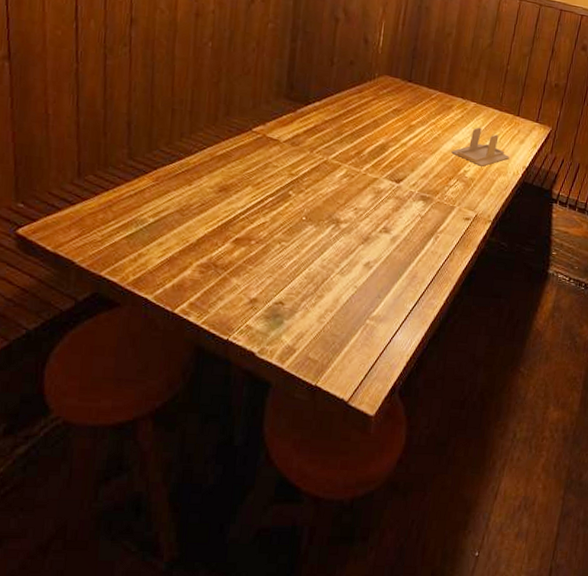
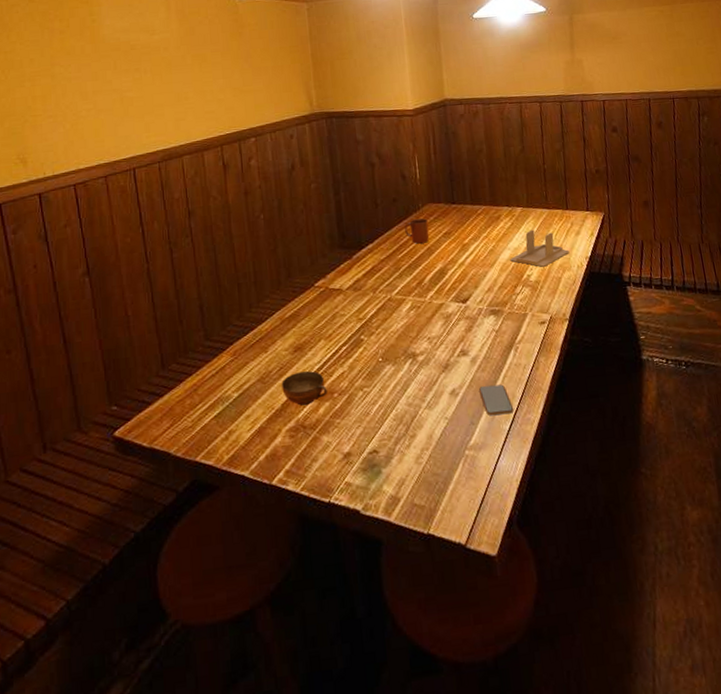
cup: none [200,212,245,246] -> present [281,371,327,406]
cup: none [355,87,381,115] -> present [404,218,430,244]
smartphone: none [392,265,421,296] -> present [479,384,514,415]

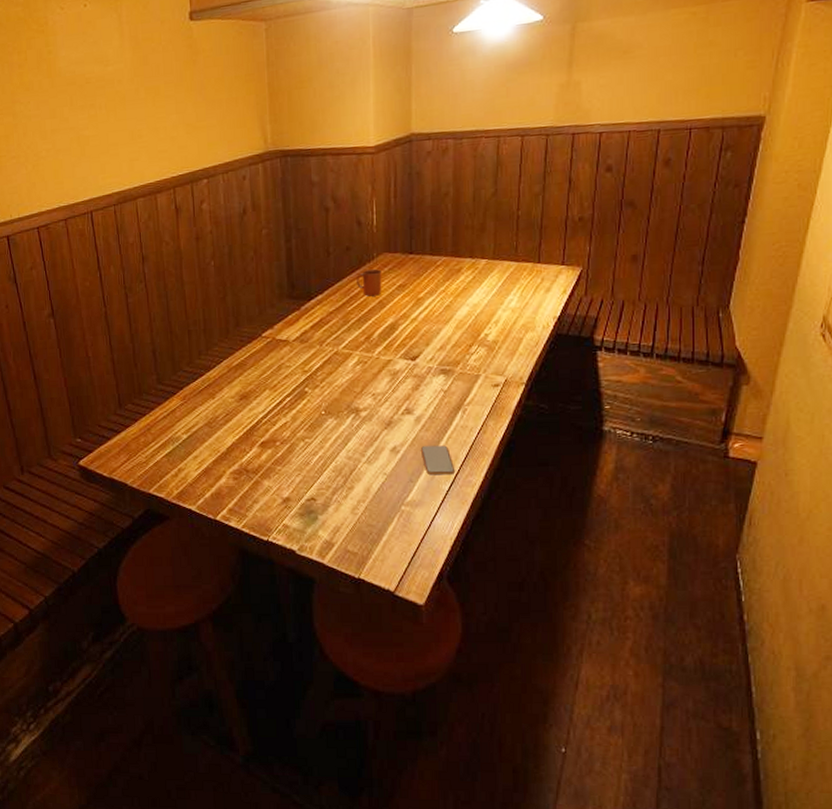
cup: present [281,371,327,406] -> none [227,419,270,451]
napkin holder: present [510,229,570,267] -> none [467,284,536,326]

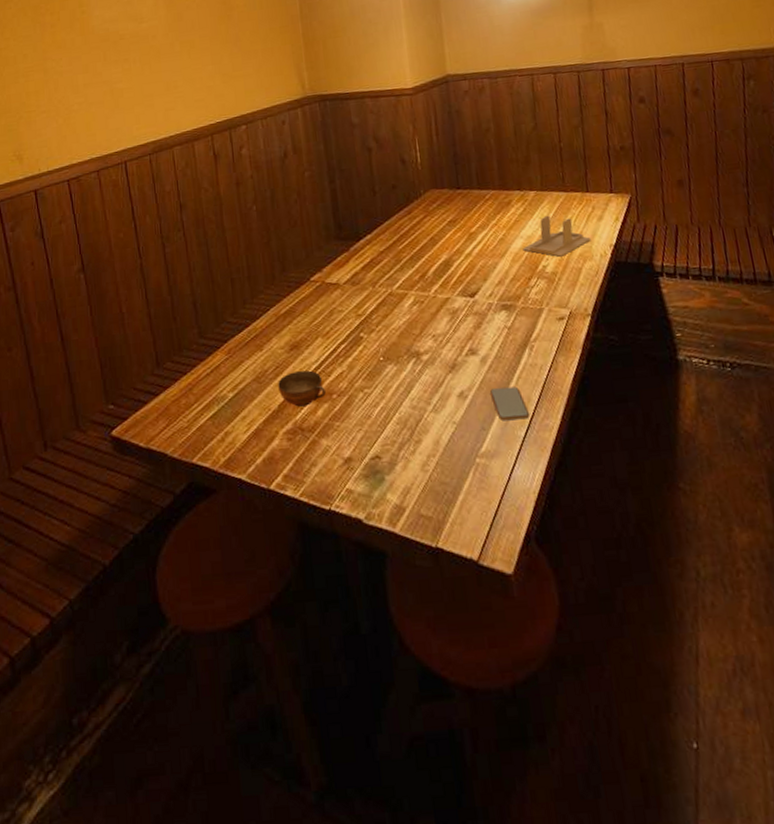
cup: none [227,419,270,451] -> present [278,370,326,407]
cup: present [357,268,382,297] -> none [405,205,433,234]
napkin holder: none [467,284,536,326] -> present [523,215,591,257]

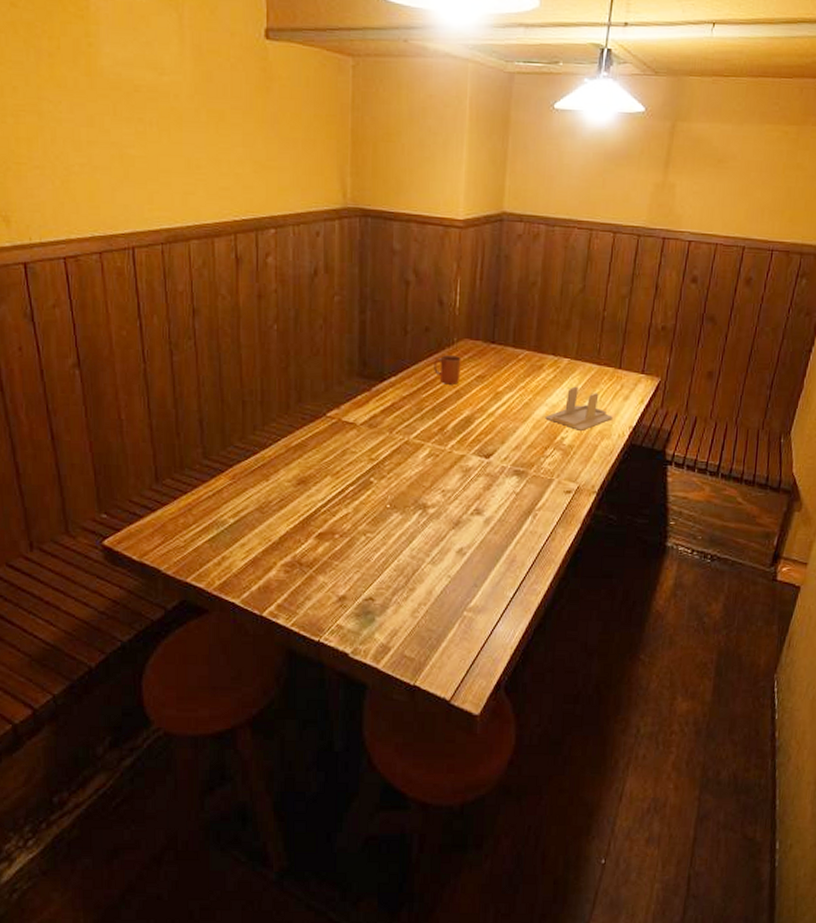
cup: present [278,370,326,407] -> none [281,507,328,542]
cup: none [405,205,433,234] -> present [434,354,461,385]
smartphone: present [490,386,530,420] -> none [488,550,521,582]

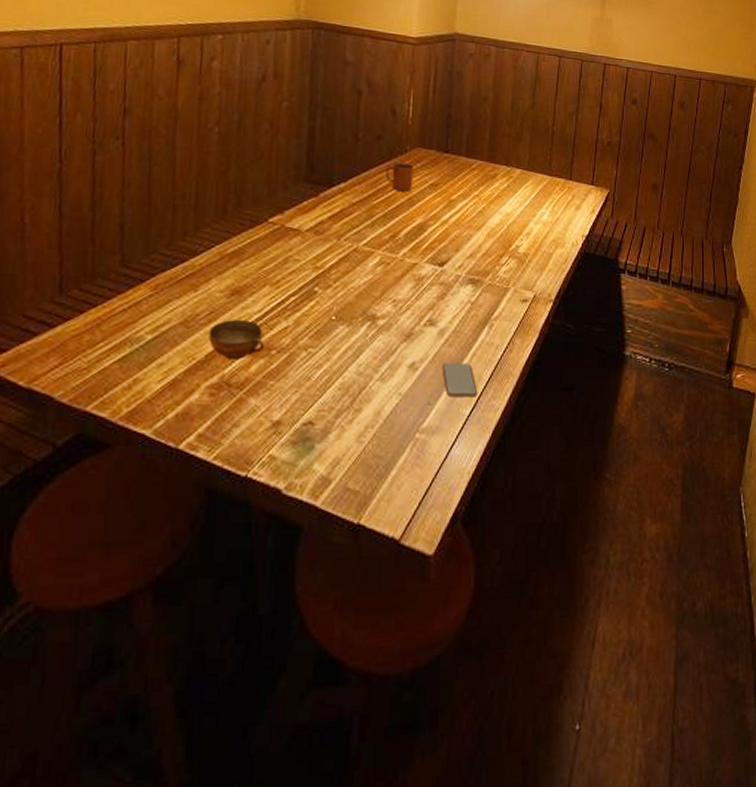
cup: none [281,507,328,542] -> present [209,320,264,359]
smartphone: none [488,550,521,582] -> present [442,363,478,398]
napkin holder: present [545,386,613,431] -> none [499,196,566,239]

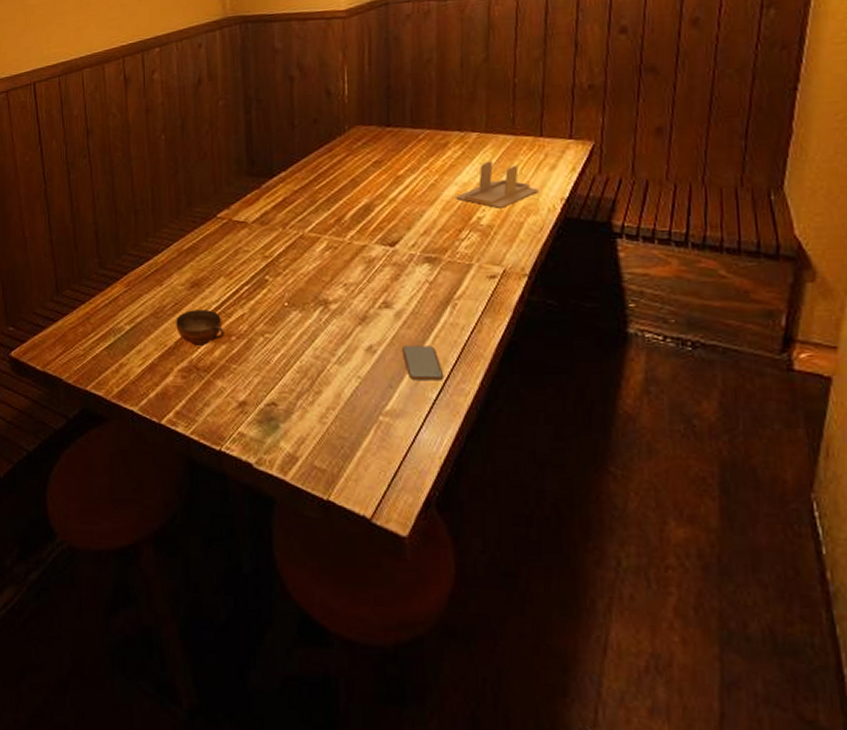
cup: present [386,162,414,192] -> none [325,143,355,174]
napkin holder: none [499,196,566,239] -> present [456,161,539,208]

